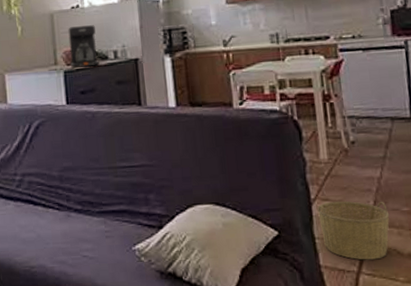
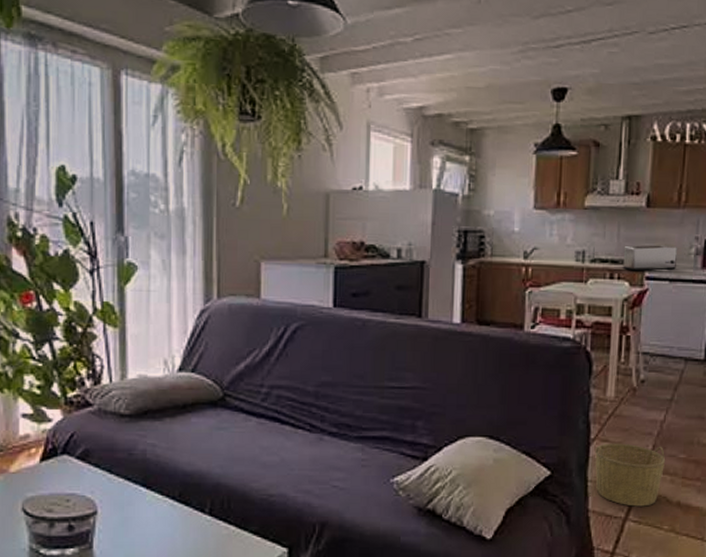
coffee maker: present [68,25,100,68] -> none [343,213,379,265]
toaster: none [313,19,367,46] -> present [623,245,677,271]

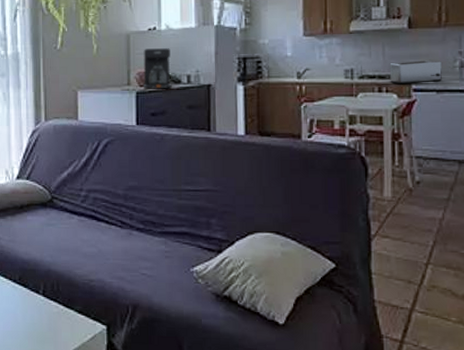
coffee maker: none [343,213,379,265] -> present [143,48,172,89]
basket: present [594,443,666,507] -> none [376,239,448,299]

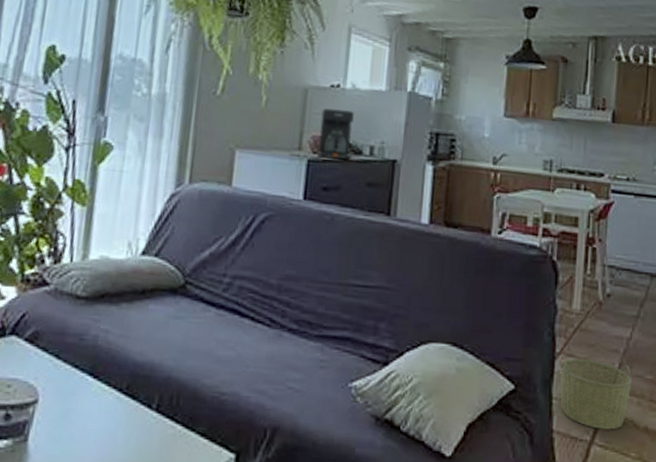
basket: none [376,239,448,299] -> present [559,358,633,430]
toaster: present [389,60,442,85] -> none [589,158,642,185]

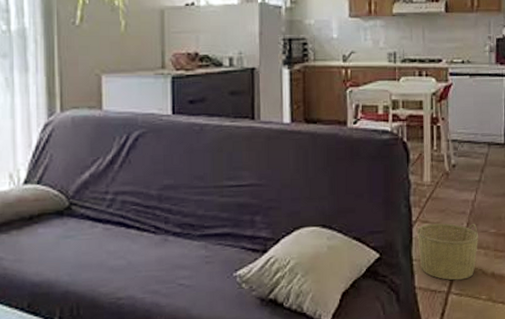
coffee maker: present [316,108,354,161] -> none [179,27,213,73]

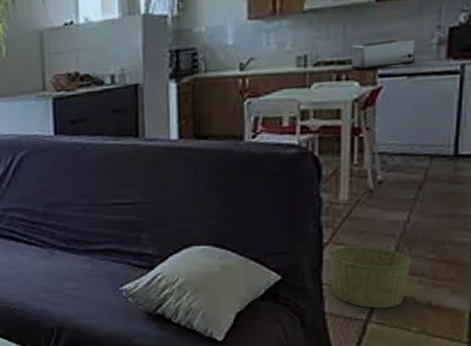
toaster: none [429,44,474,69] -> present [351,38,415,70]

